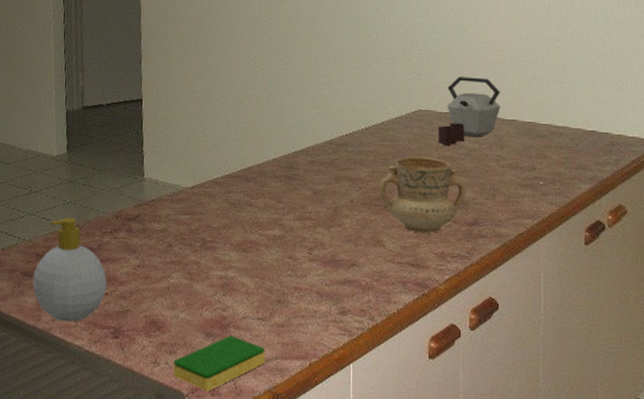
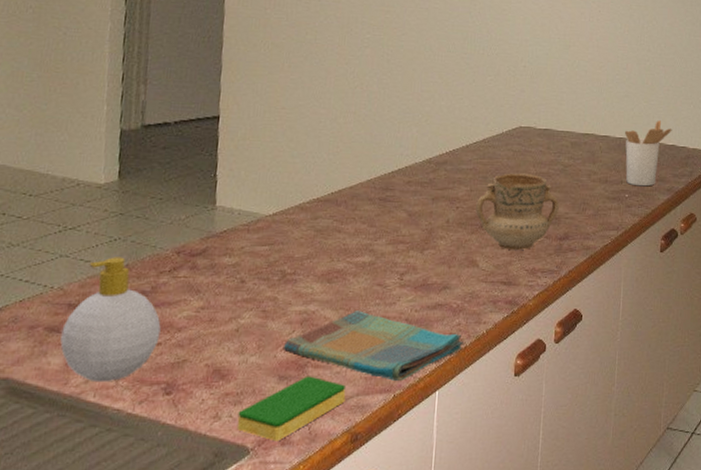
dish towel: none [207,280,376,350] -> present [283,311,465,381]
kettle: present [437,77,501,145] -> none [536,94,596,161]
utensil holder: none [534,104,591,174] -> present [624,120,672,187]

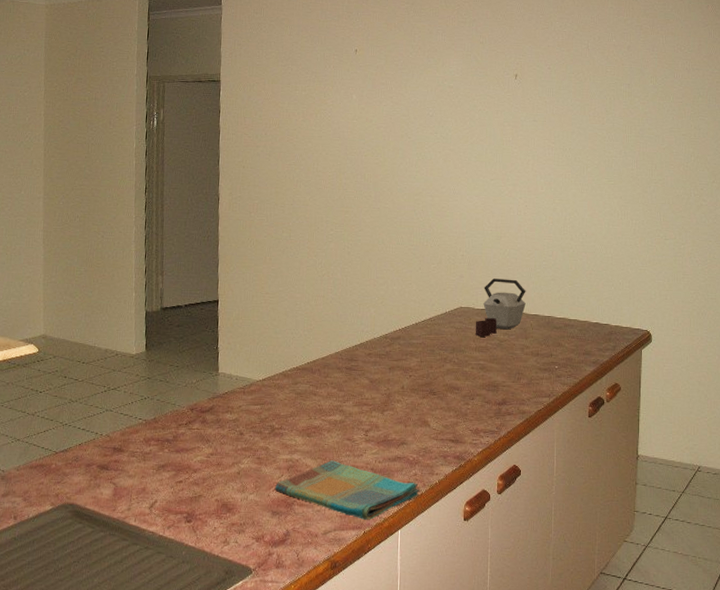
soap bottle: present [60,257,161,383] -> none [109,412,181,510]
dish sponge: present [237,376,346,442] -> none [241,512,326,565]
mug: present [476,173,559,250] -> none [426,347,497,413]
kettle: none [536,94,596,161] -> present [475,278,526,337]
utensil holder: present [624,120,672,187] -> none [552,301,596,359]

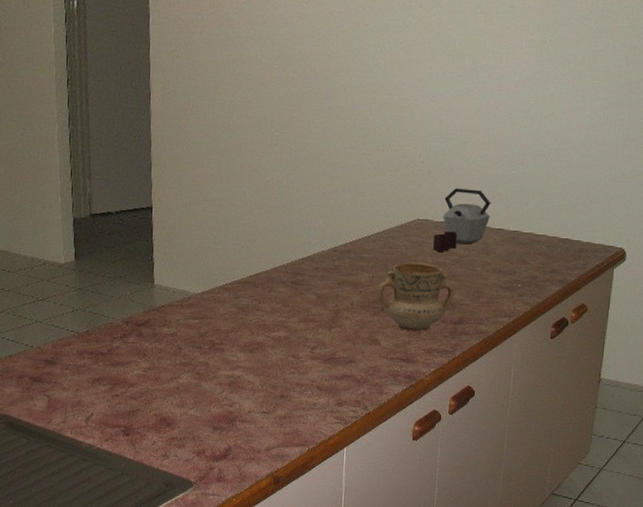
dish towel: present [274,460,421,520] -> none [215,377,368,437]
mug: none [426,347,497,413] -> present [377,262,454,332]

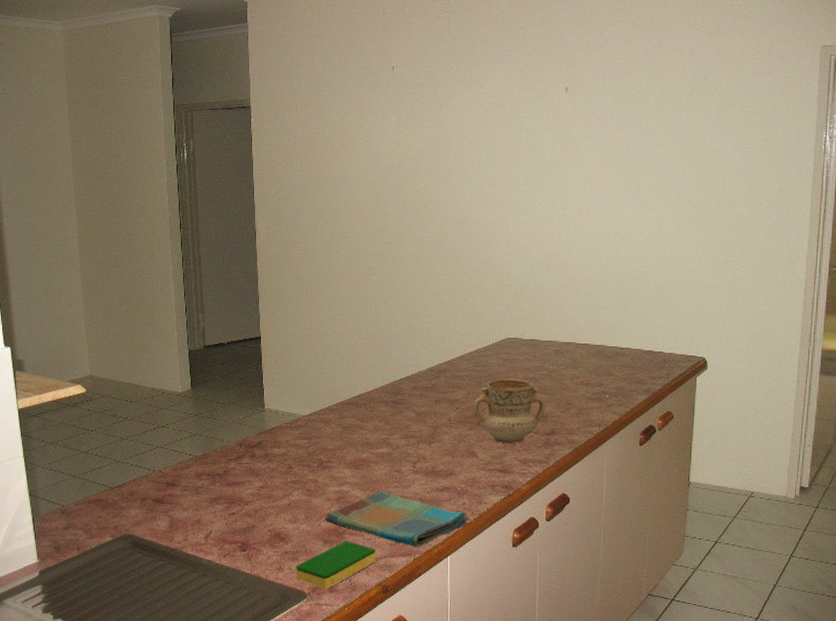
dish sponge: none [182,428,268,479] -> present [295,541,376,589]
dish towel: none [215,377,368,437] -> present [325,491,469,547]
kettle: present [433,188,491,252] -> none [523,308,576,367]

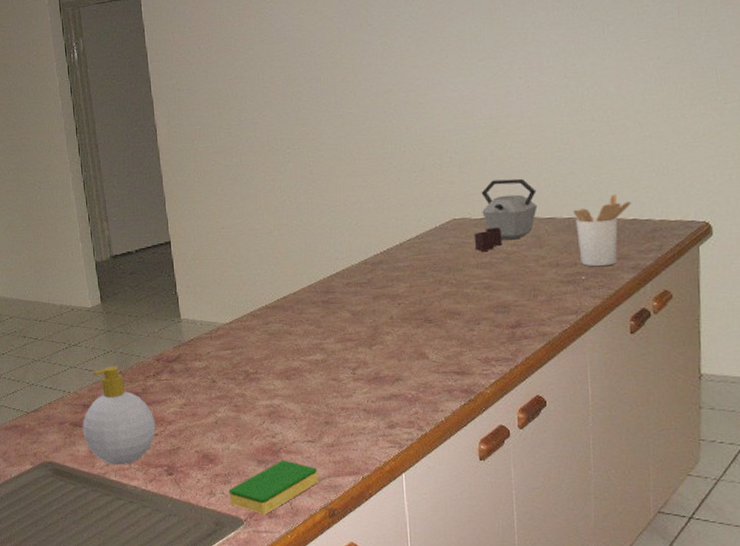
soap bottle: none [164,448,233,541] -> present [82,366,156,465]
dish towel: present [325,491,469,547] -> none [257,403,424,464]
mug: present [473,378,545,443] -> none [418,265,507,341]
kettle: none [523,308,576,367] -> present [473,178,537,251]
utensil holder: none [603,328,649,388] -> present [573,194,632,267]

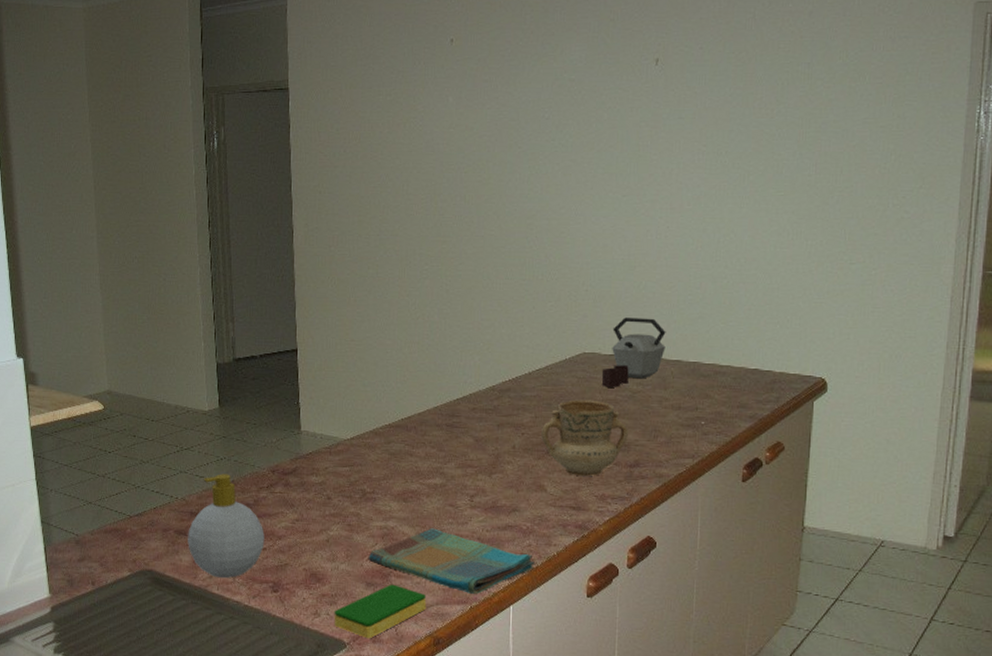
dish towel: none [257,403,424,464] -> present [368,528,536,594]
mug: none [418,265,507,341] -> present [541,399,628,476]
utensil holder: present [573,194,632,267] -> none [698,343,755,413]

